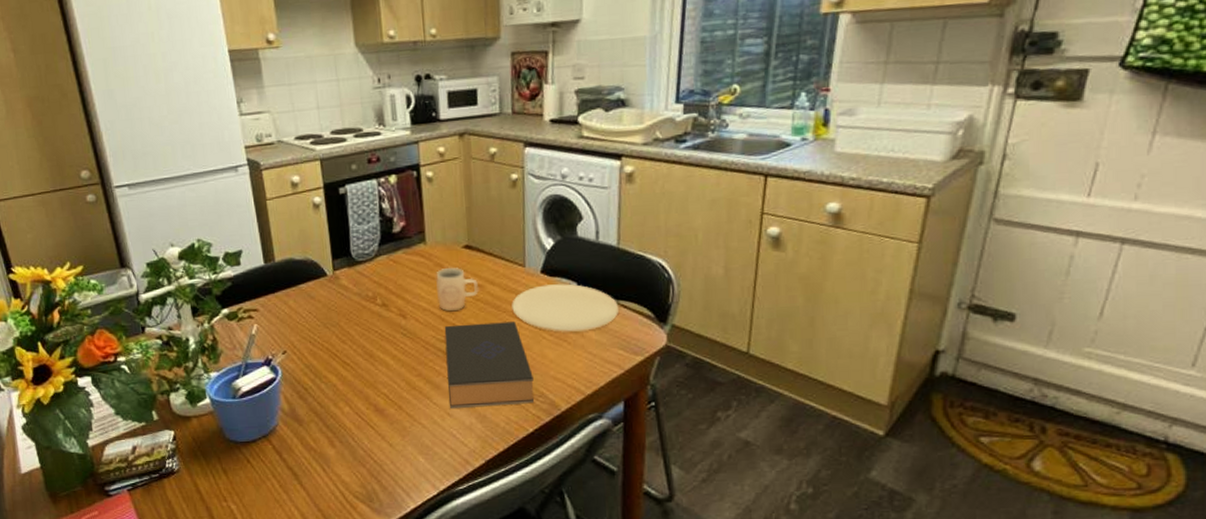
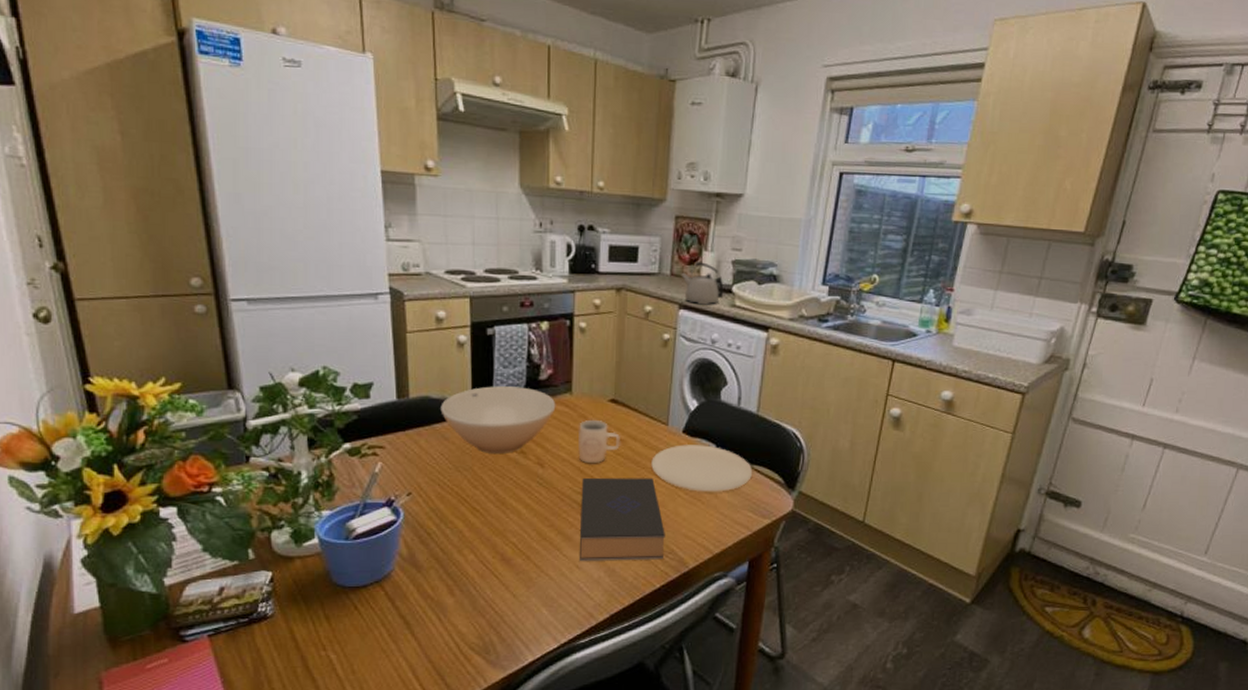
bowl: none [304,241,412,309] -> present [440,386,556,453]
kettle: none [523,96,570,140] -> present [681,262,724,305]

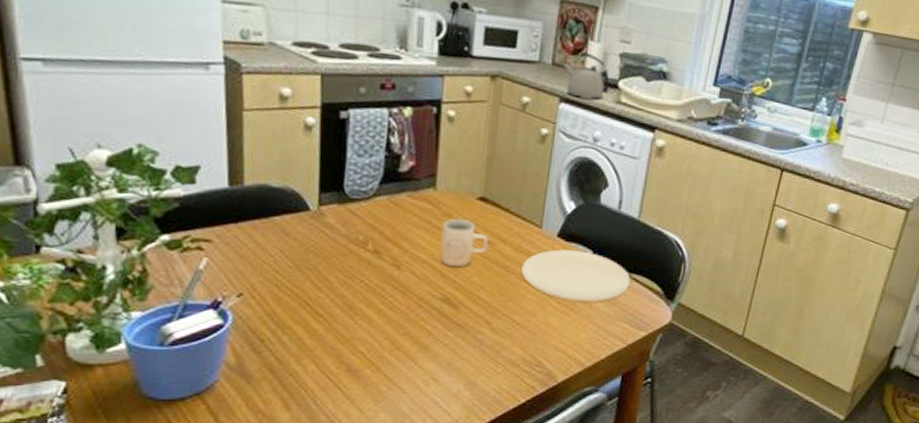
bowl: present [440,386,556,453] -> none [281,176,418,253]
book: present [580,477,665,561] -> none [437,282,534,374]

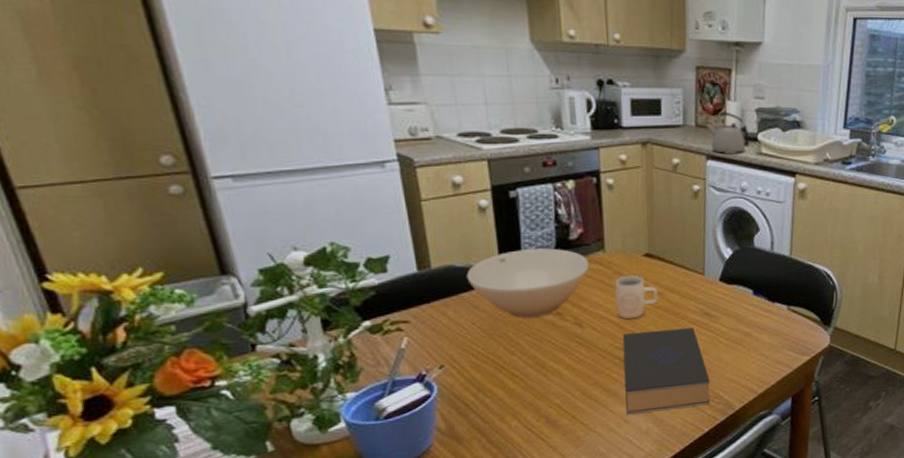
bowl: none [281,176,418,253] -> present [466,248,590,318]
book: none [437,282,534,374] -> present [622,327,710,415]
plate: present [521,249,631,303] -> none [691,291,790,337]

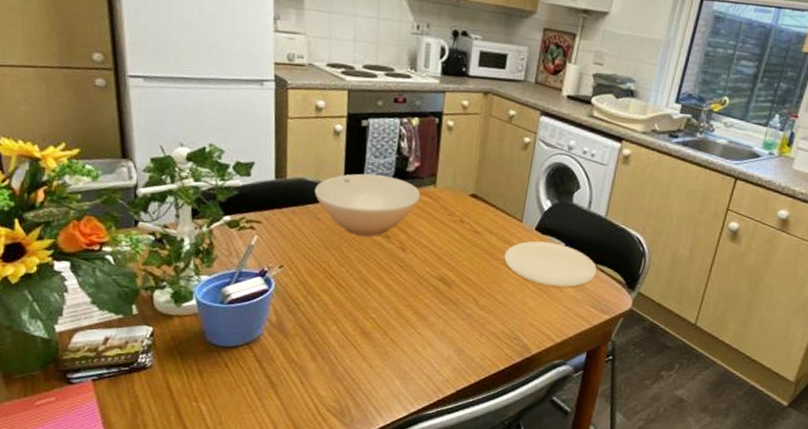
mug: present [614,275,659,319] -> none [438,211,478,252]
book: present [622,327,710,415] -> none [432,264,513,345]
plate: none [691,291,790,337] -> present [504,241,597,288]
kettle: present [706,112,750,154] -> none [544,72,584,114]

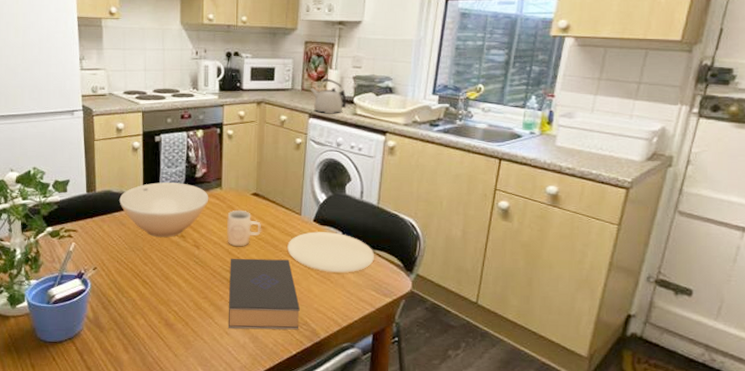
book: none [432,264,513,345] -> present [229,258,300,330]
mug: none [438,211,478,252] -> present [226,209,262,247]
kettle: none [544,72,584,114] -> present [310,78,347,114]

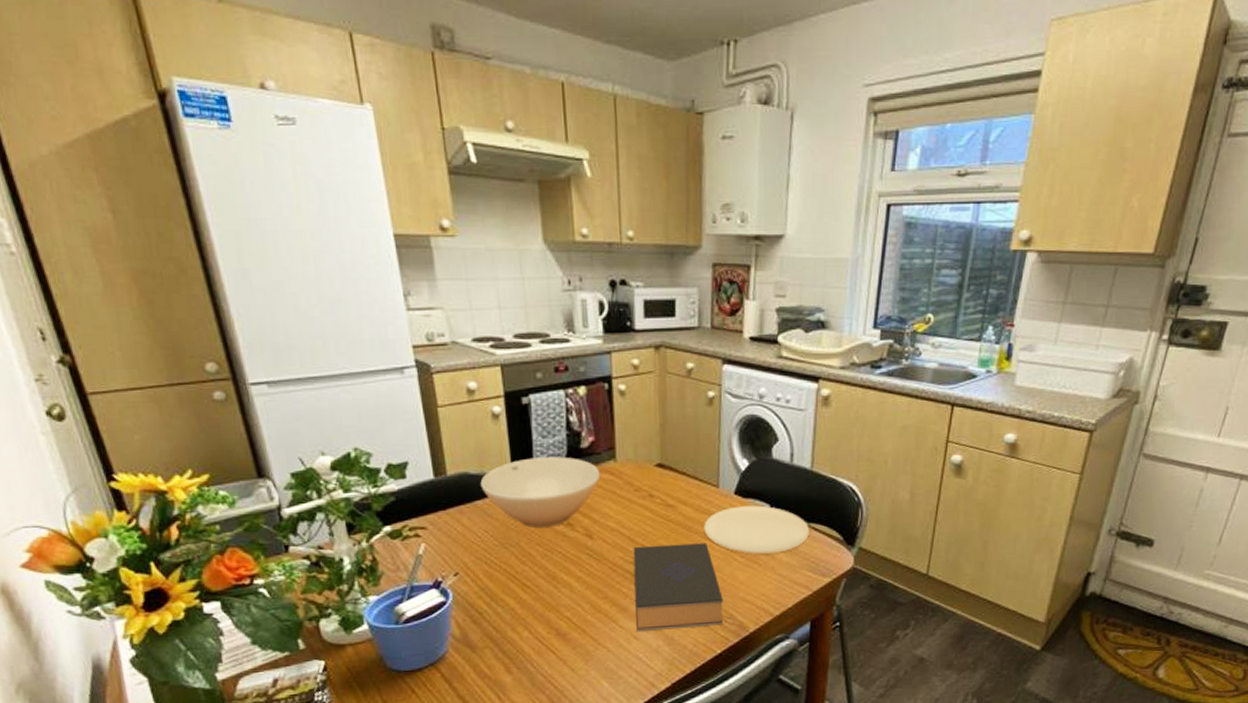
mug: present [226,209,262,247] -> none [625,486,671,532]
kettle: present [310,78,347,114] -> none [722,312,769,358]

